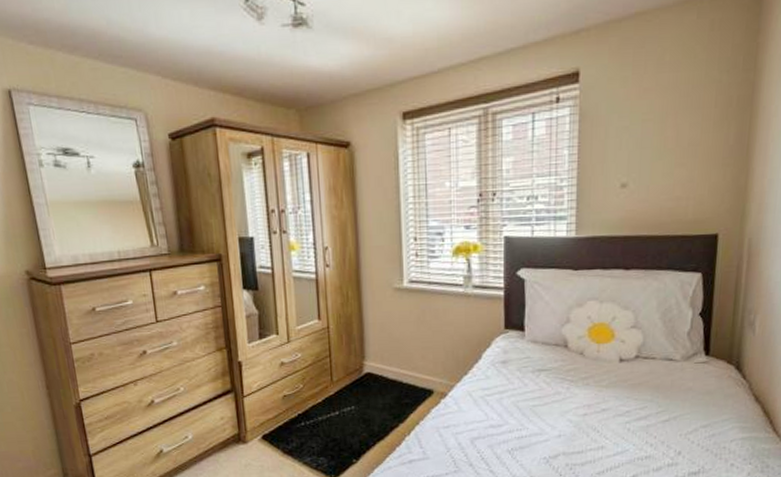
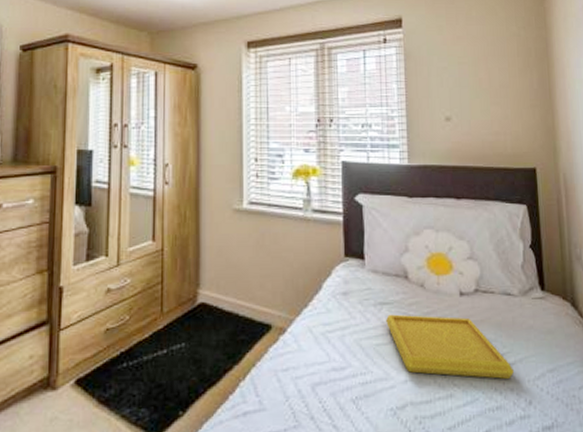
serving tray: none [543,379,667,434] -> present [386,314,514,379]

